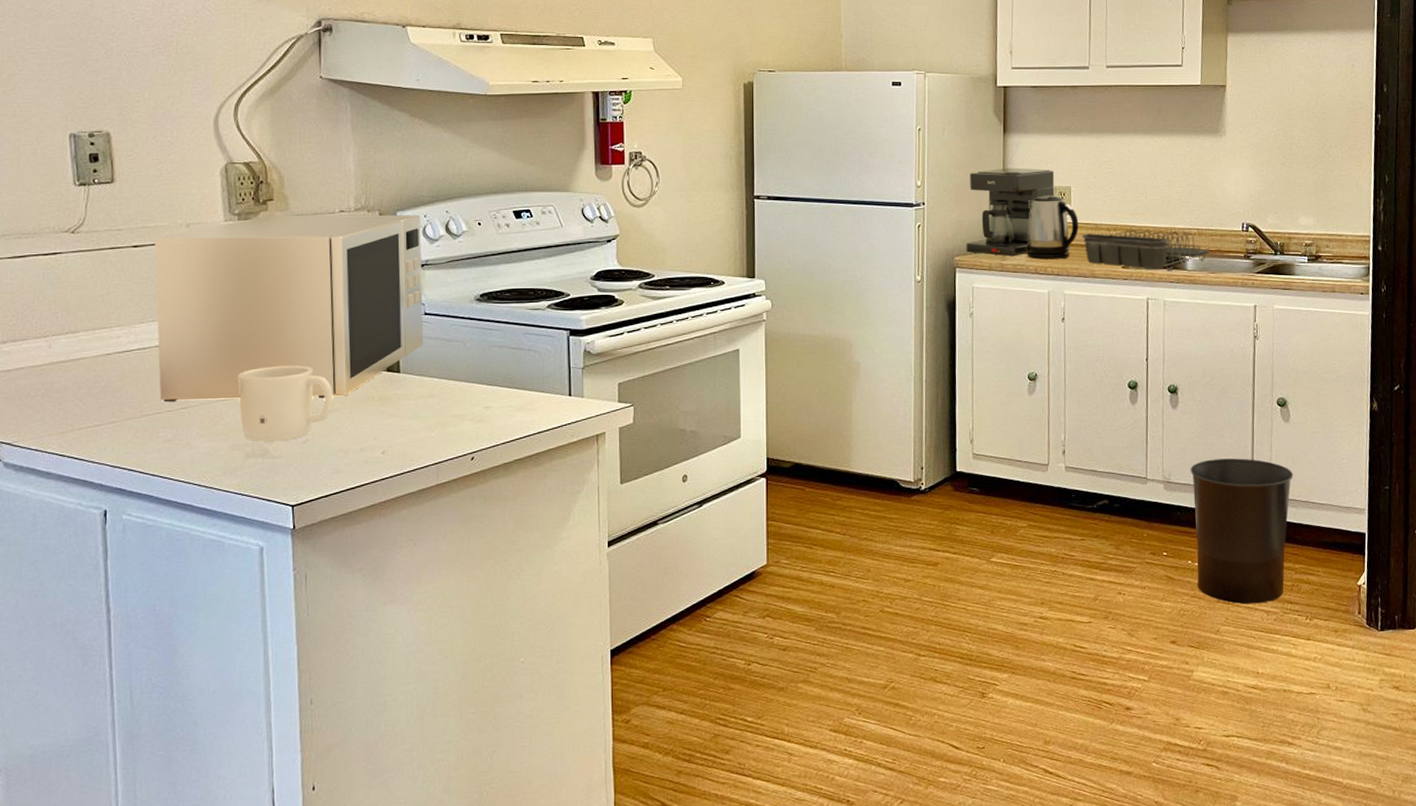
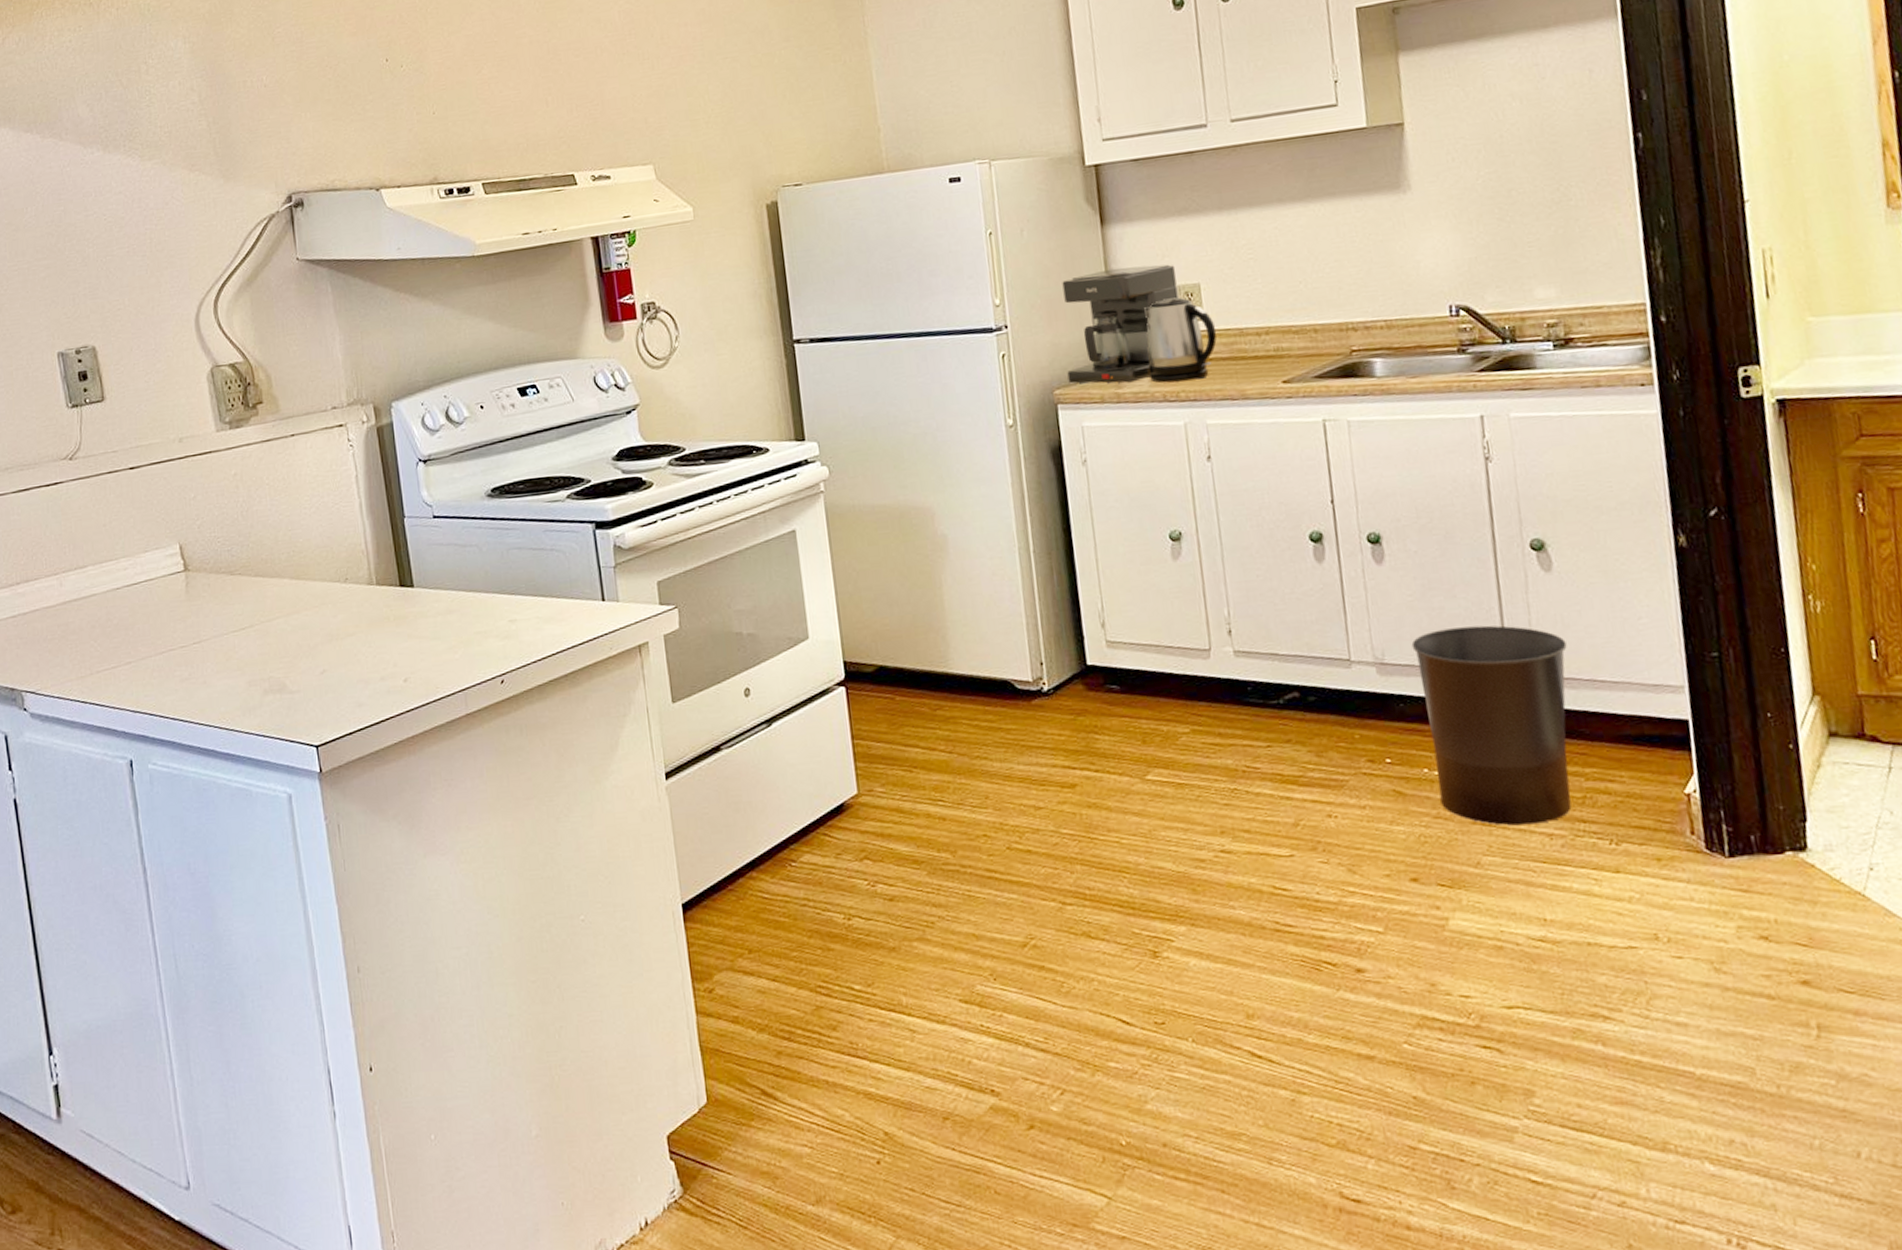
microwave: present [154,214,424,403] -> none [150,403,436,638]
mug: present [238,366,333,442] -> none [247,586,347,676]
dish rack: present [1082,229,1211,270] -> none [1222,326,1407,383]

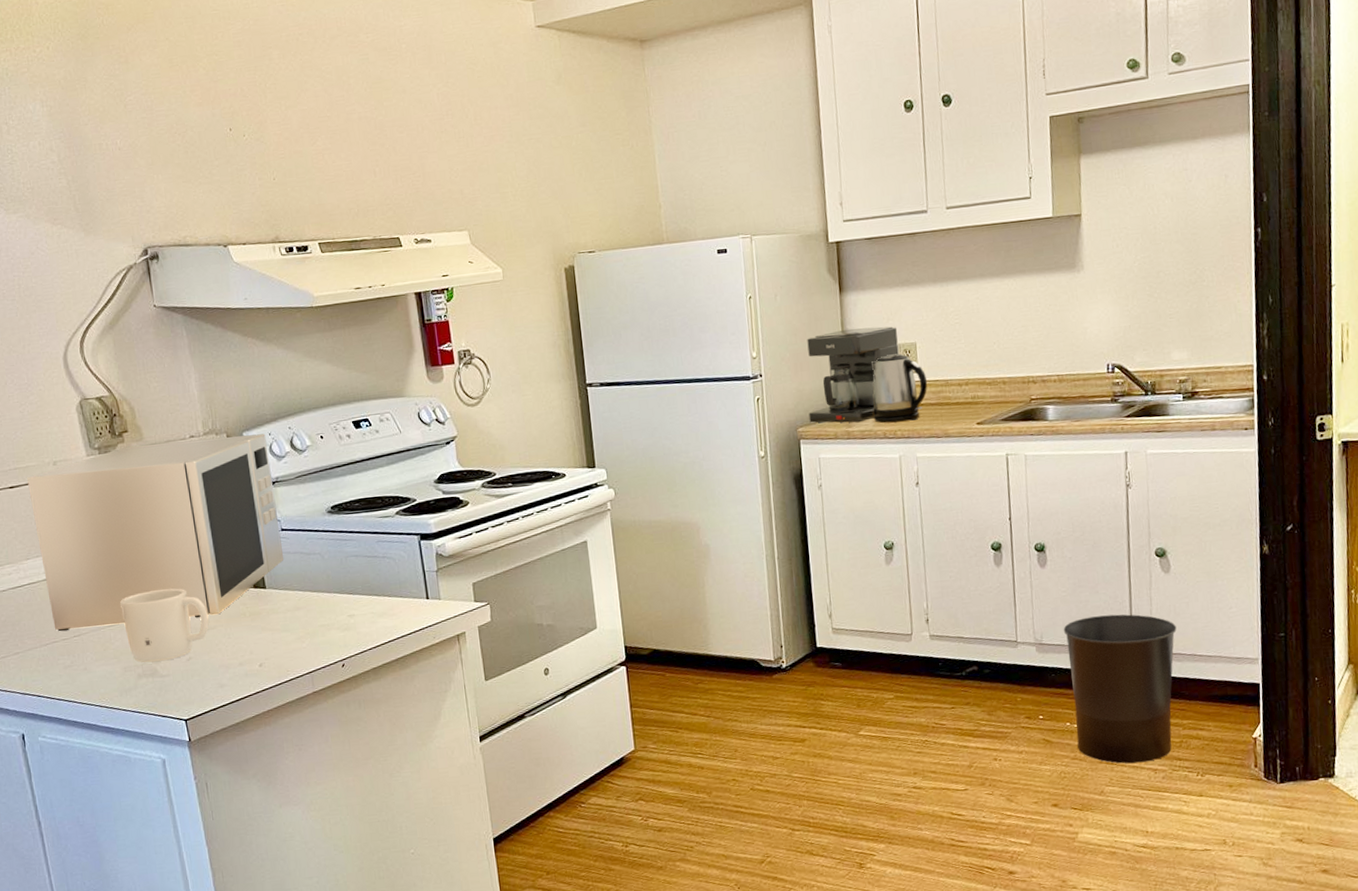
microwave: none [150,403,436,638] -> present [27,434,284,632]
mug: none [247,586,347,676] -> present [120,588,209,663]

